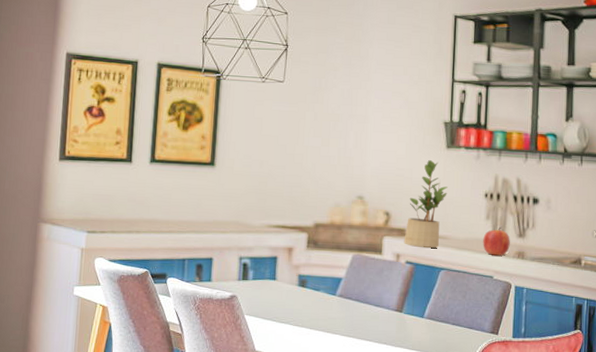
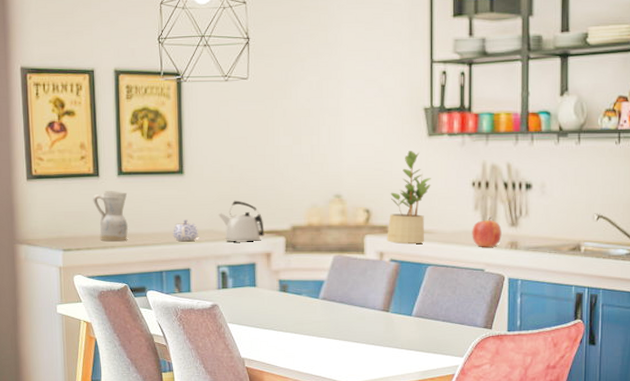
ceramic pitcher: none [123,176,157,227] -> present [93,191,128,242]
teapot: none [198,210,225,231] -> present [173,220,199,241]
kettle: none [245,194,288,237] -> present [219,200,264,243]

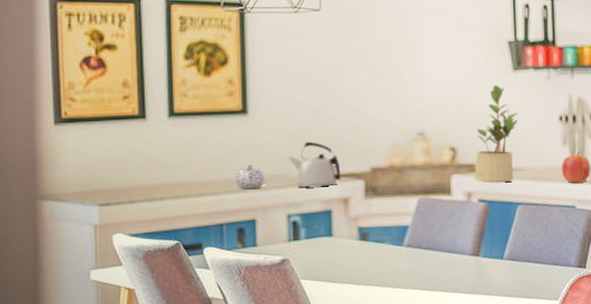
ceramic pitcher: present [93,191,128,242] -> none [138,134,181,193]

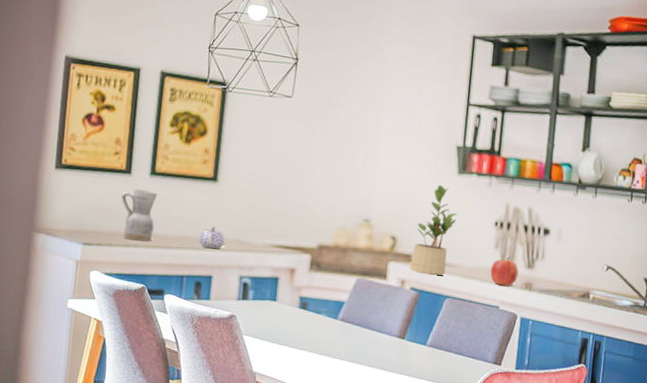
ceramic pitcher: none [138,134,181,193] -> present [121,189,157,241]
kettle: present [289,141,341,189] -> none [247,213,292,257]

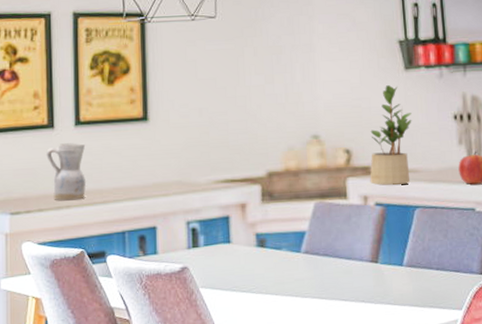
teapot: present [198,227,226,249] -> none [136,171,166,196]

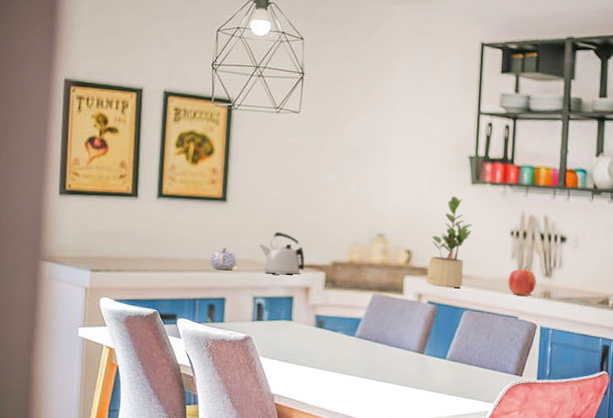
ceramic pitcher: present [46,143,86,201] -> none [128,212,165,265]
teapot: none [136,171,166,196] -> present [210,248,238,270]
kettle: none [187,146,238,195] -> present [259,231,305,276]

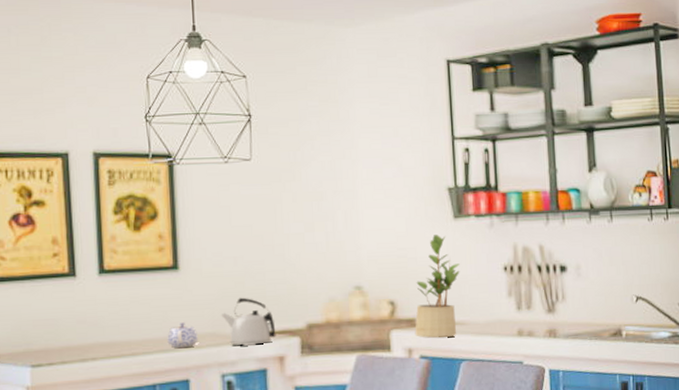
fruit: present [508,266,536,296] -> none [507,303,539,337]

